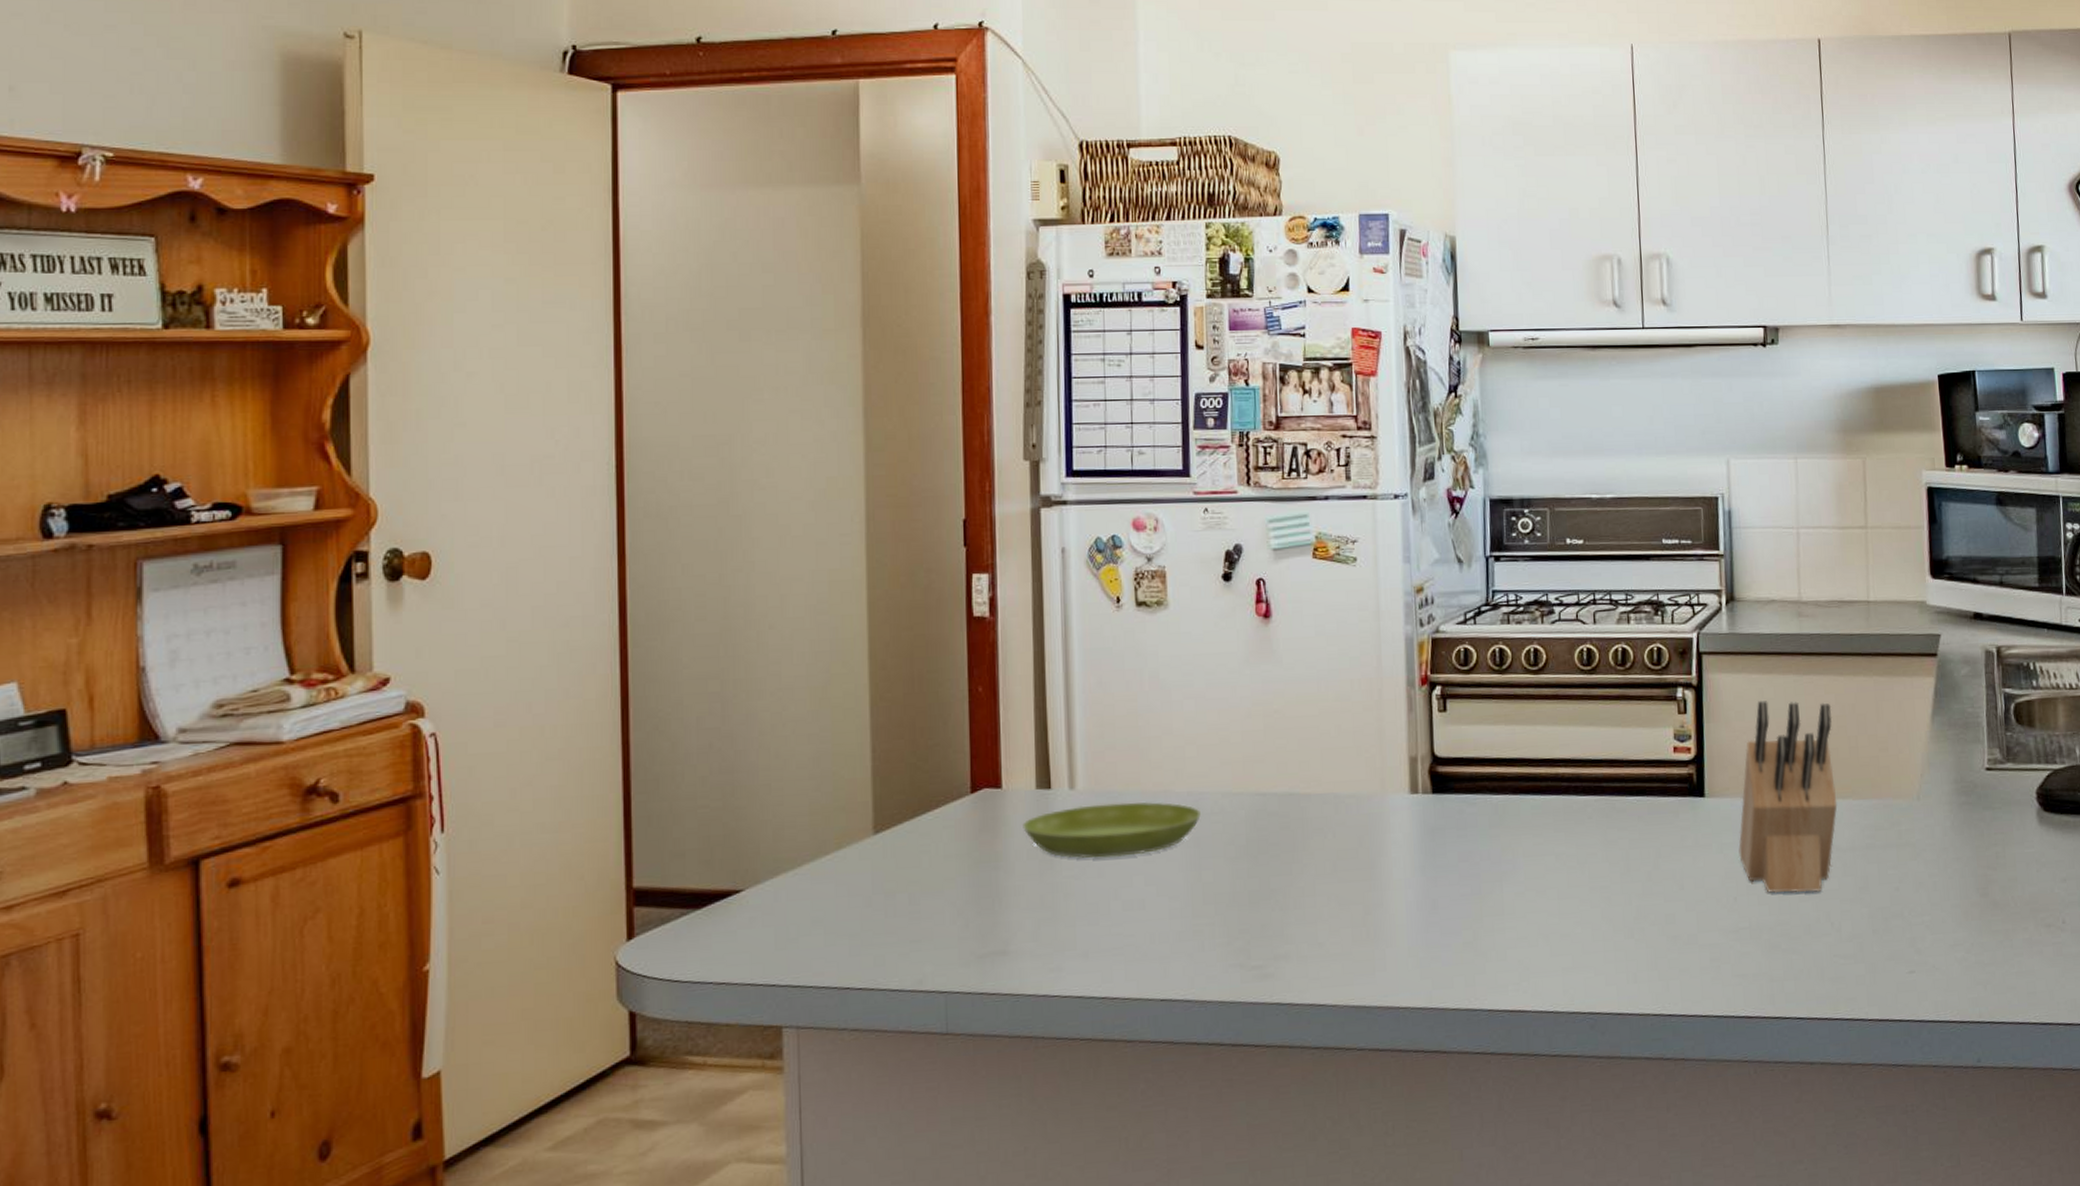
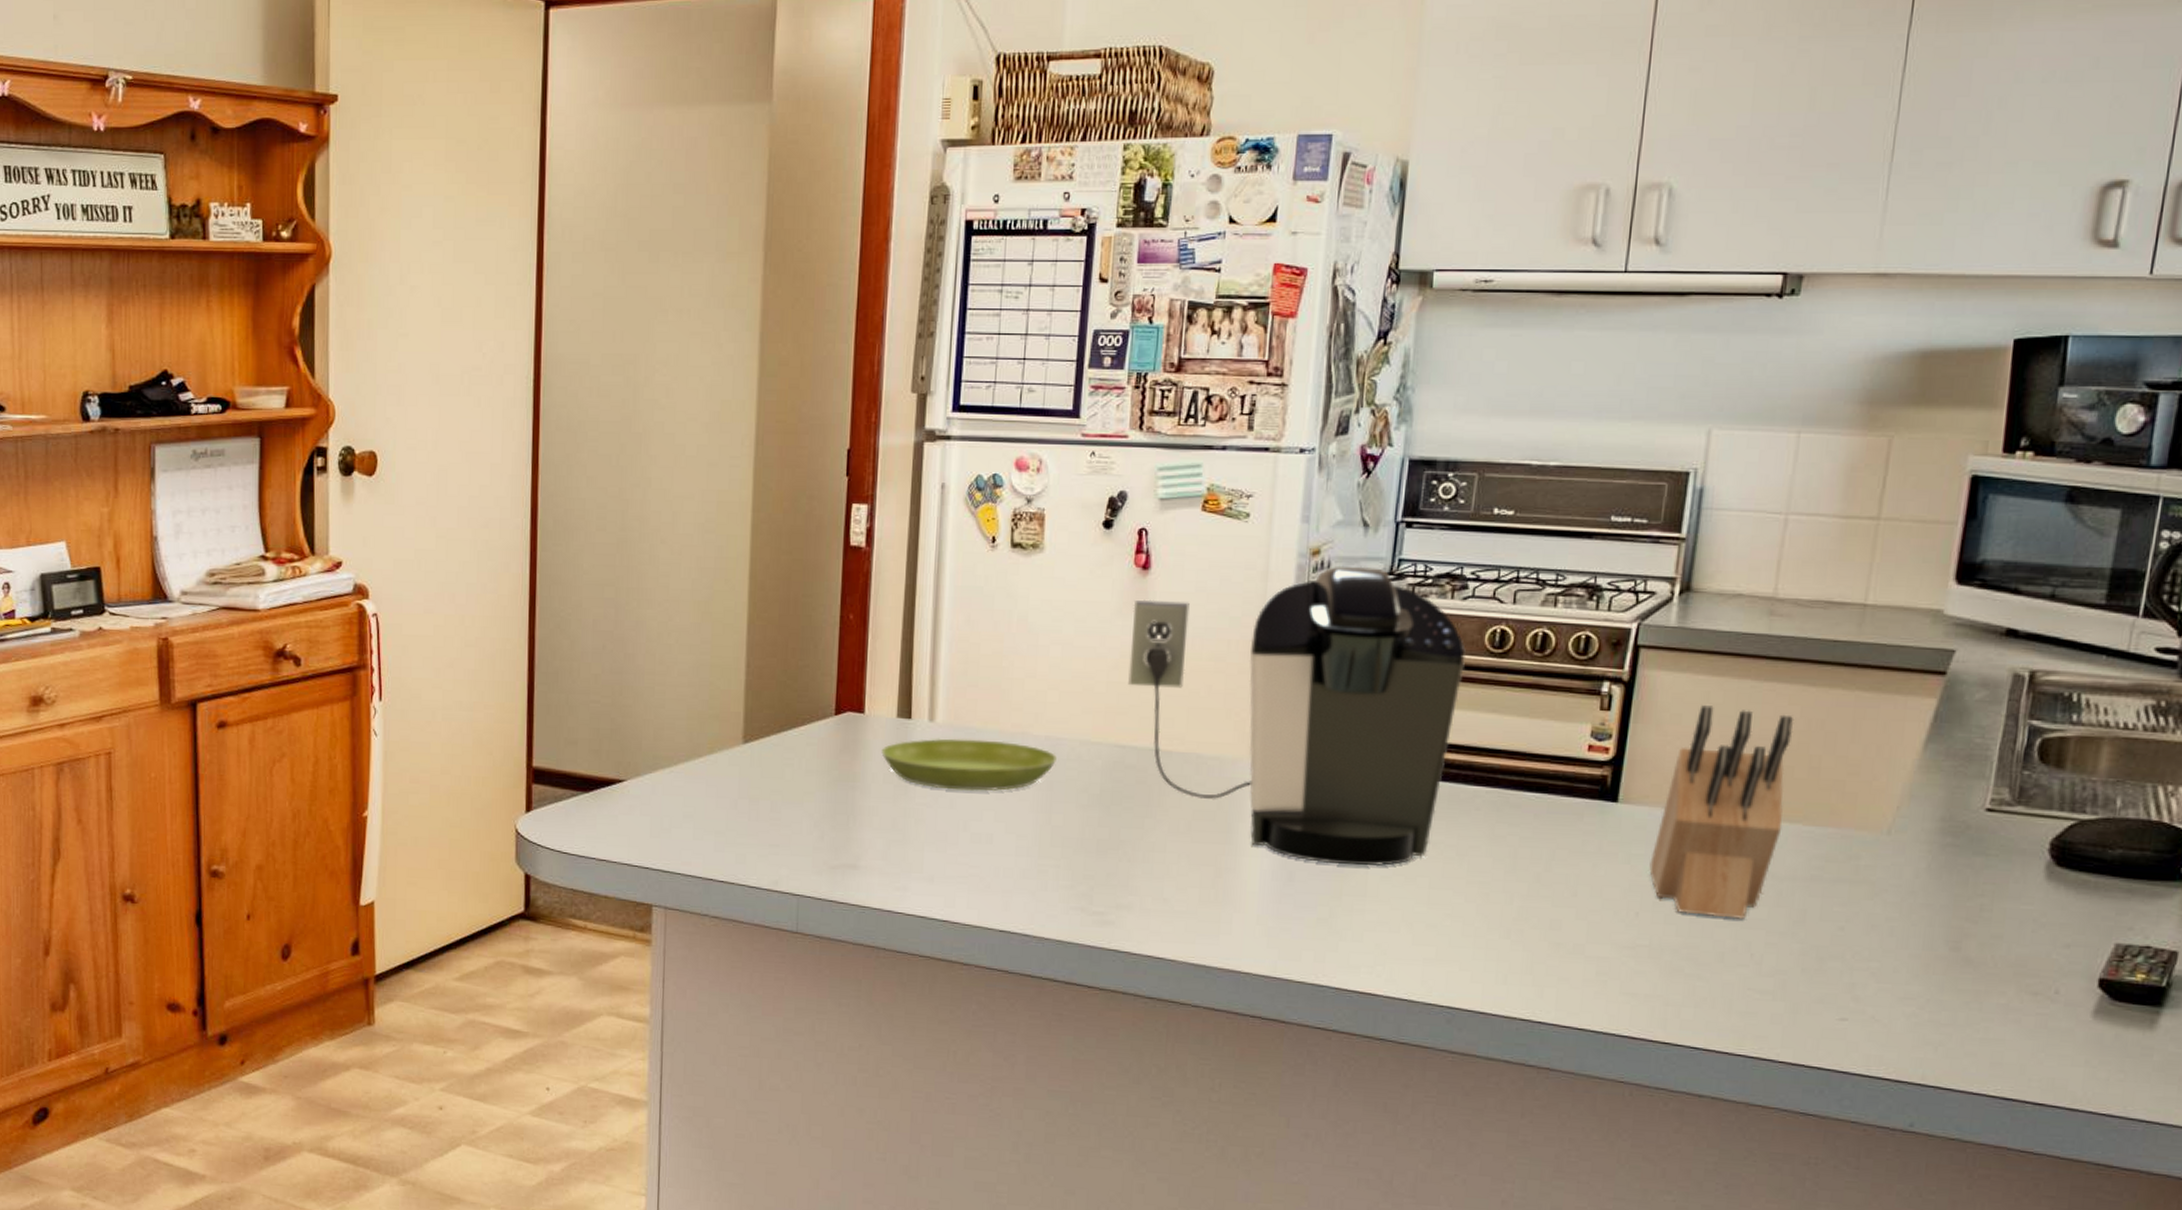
coffee maker: none [1259,599,1561,887] -> present [1128,566,1466,867]

